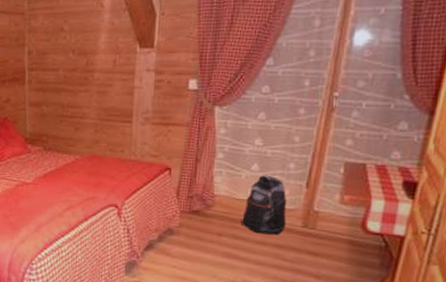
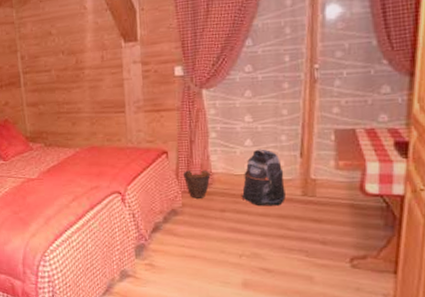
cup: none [183,190,213,220] -> present [182,169,211,198]

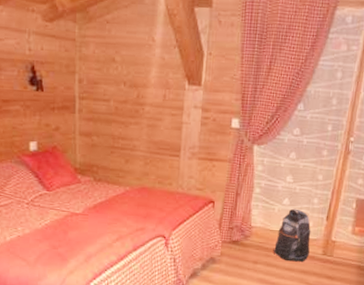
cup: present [182,169,211,198] -> none [225,221,250,249]

